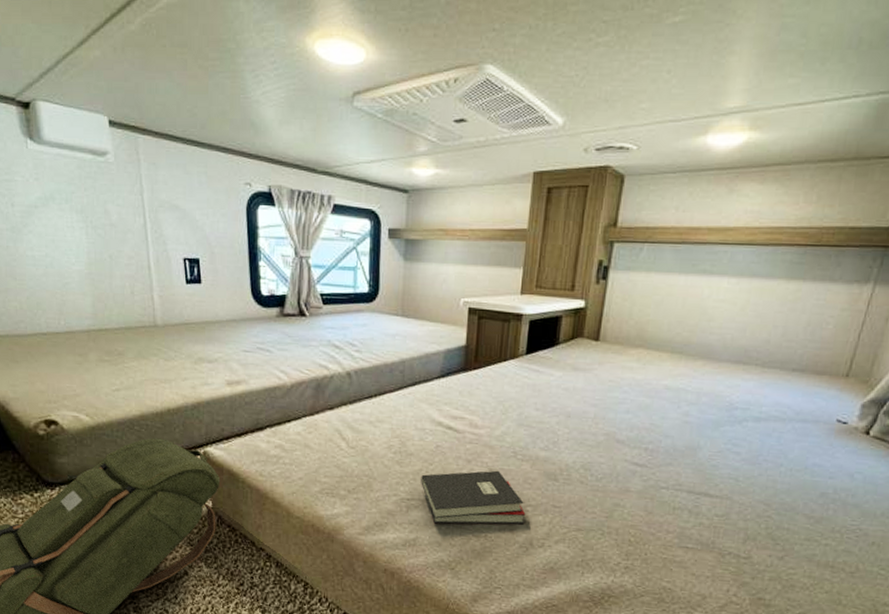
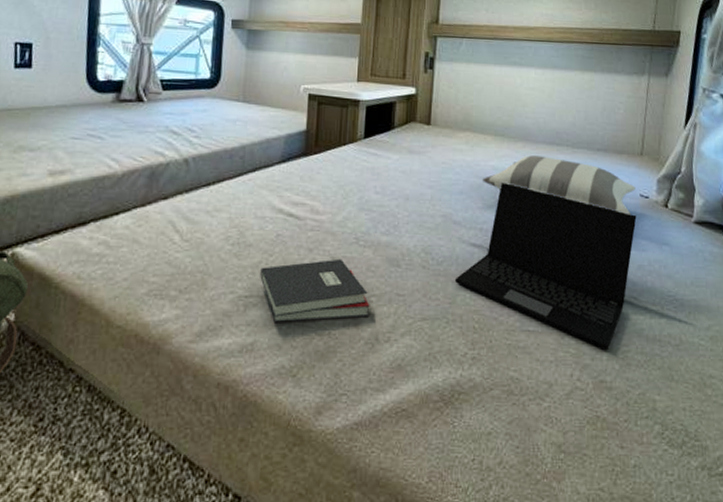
laptop: none [613,402,829,572] -> present [454,182,637,351]
pillow: none [652,375,833,441] -> present [483,155,635,215]

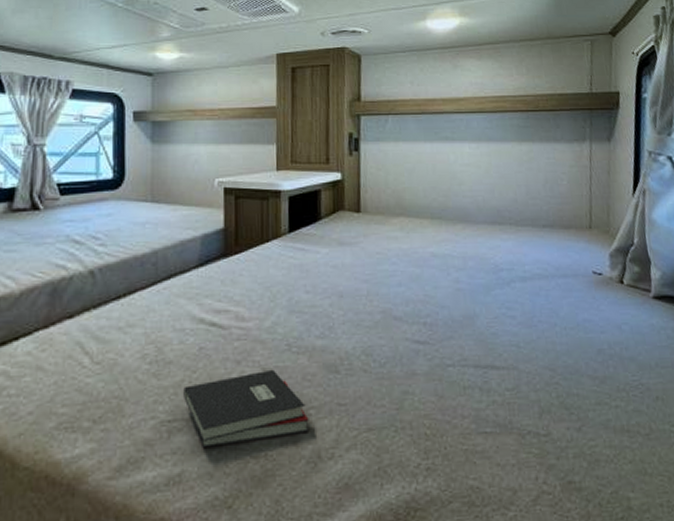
laptop: present [454,182,637,351] -> none [400,269,592,448]
pillow: present [483,155,635,215] -> none [422,237,587,295]

